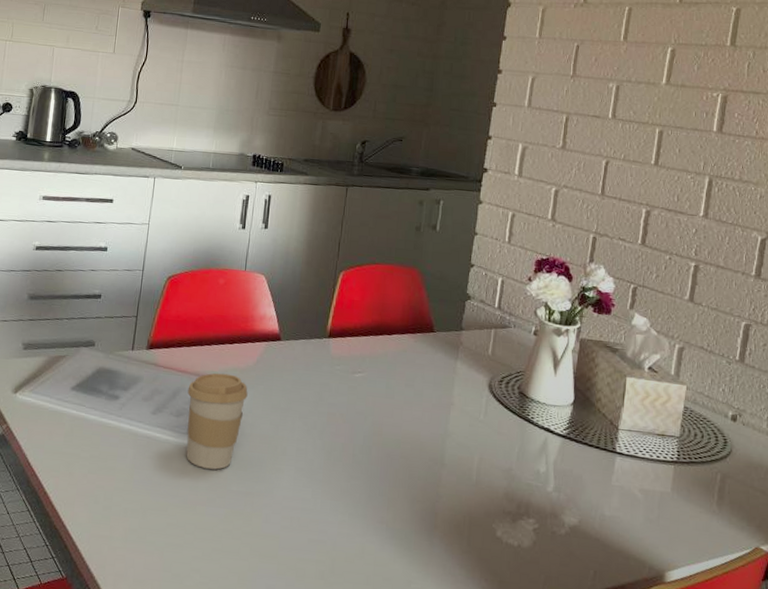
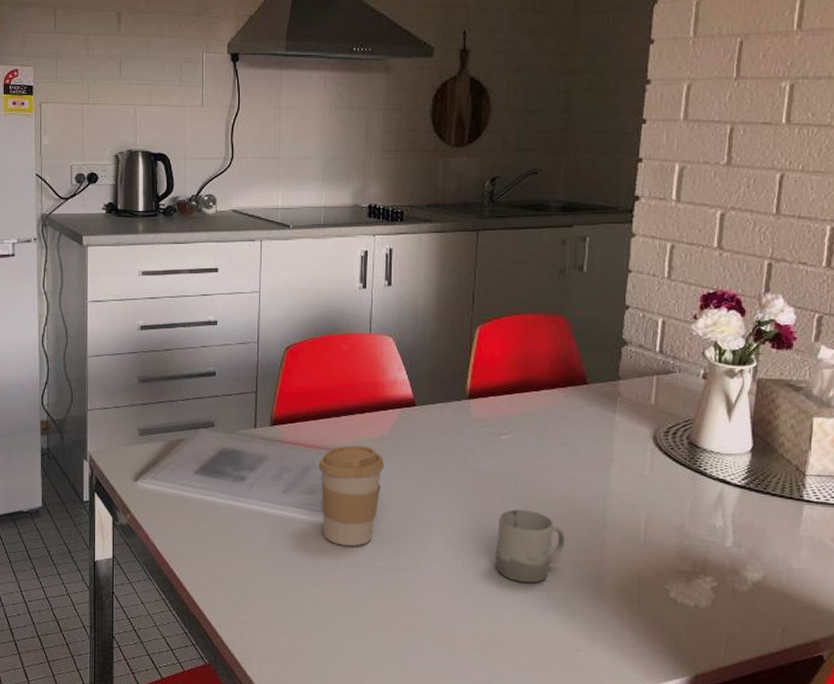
cup: none [342,443,406,516] -> present [496,509,565,583]

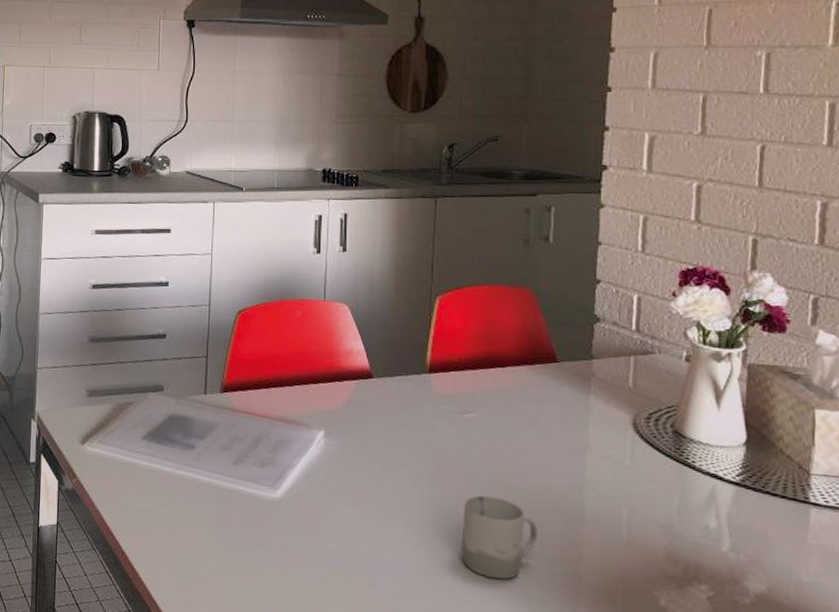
coffee cup: present [318,445,384,546] -> none [270,417,339,527]

